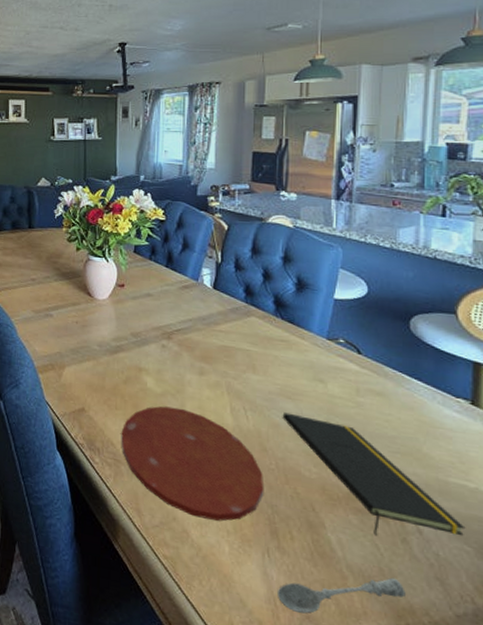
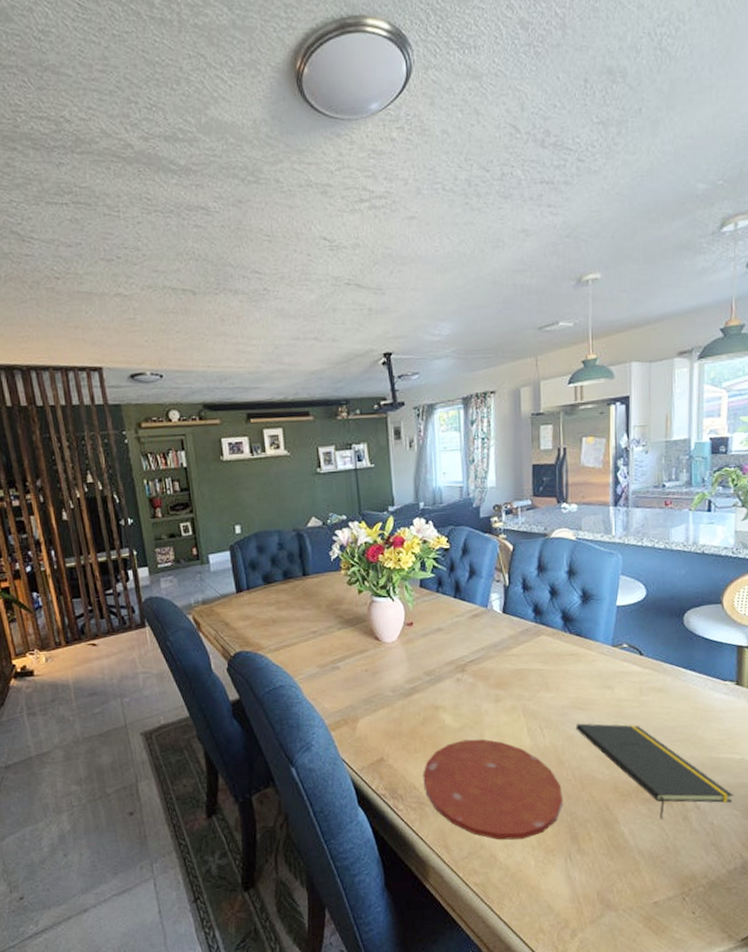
soupspoon: present [276,577,406,614] -> none [579,852,688,904]

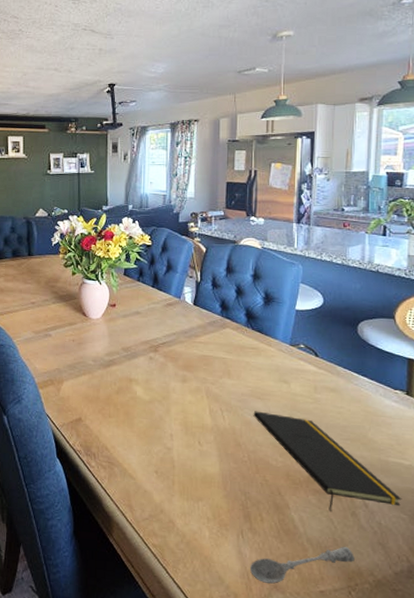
plate: present [423,739,563,840] -> none [114,412,239,510]
soupspoon: none [579,852,688,904] -> present [249,546,355,584]

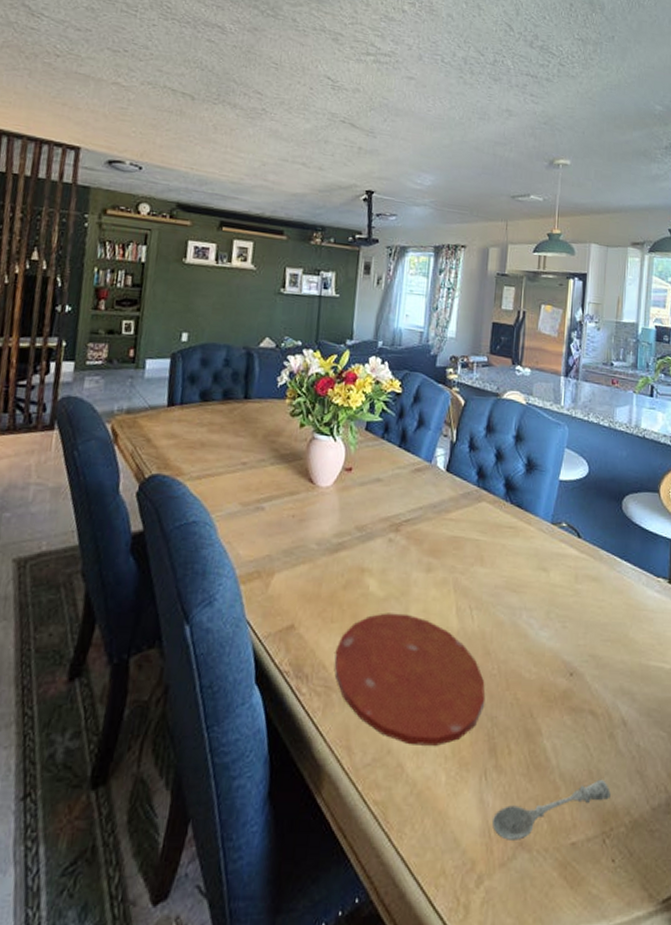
plate: none [114,412,239,510] -> present [334,613,485,746]
notepad: present [253,411,402,512] -> none [506,608,662,736]

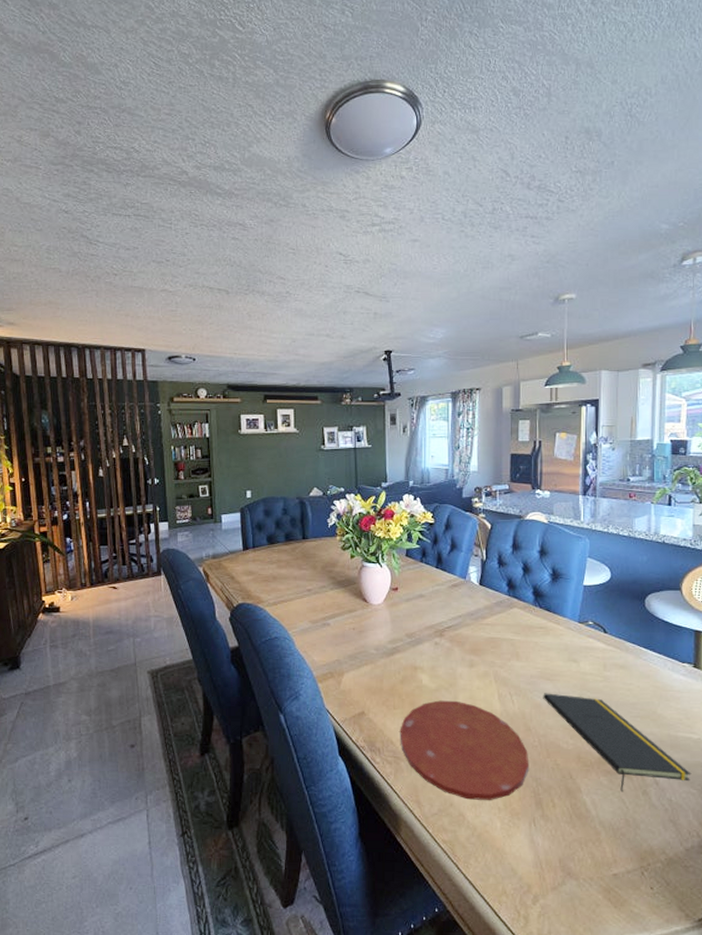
soupspoon: present [491,779,611,840] -> none [542,826,647,871]
notepad: none [506,608,662,736] -> present [543,693,692,793]

